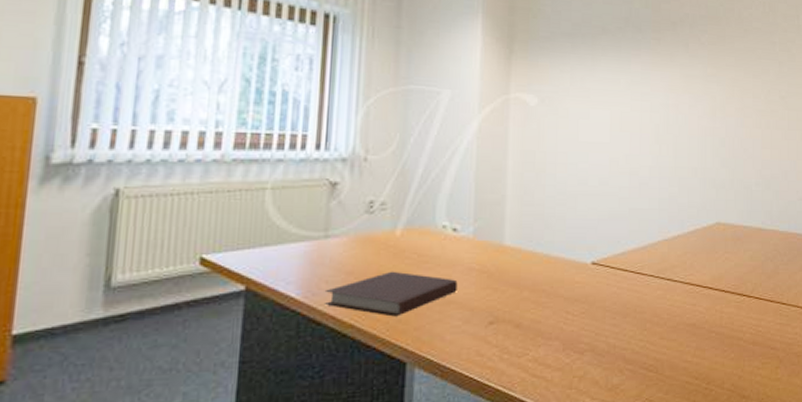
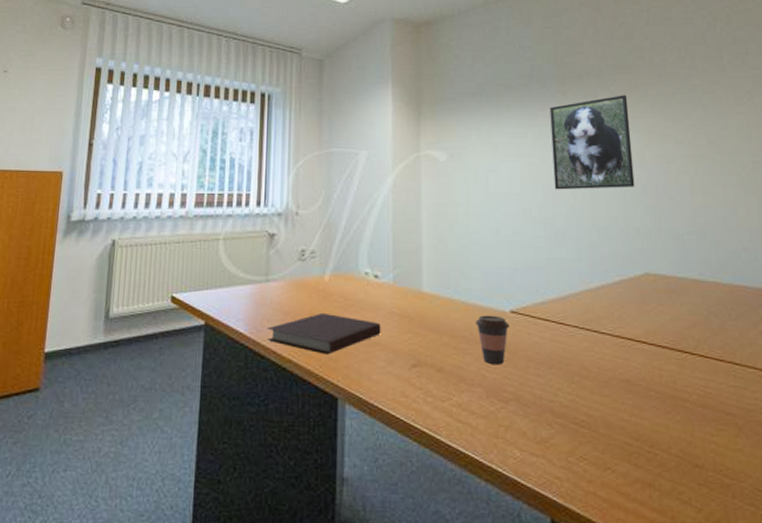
coffee cup: none [556,267,590,317] -> present [475,315,509,365]
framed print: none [642,46,715,140] -> present [550,95,635,190]

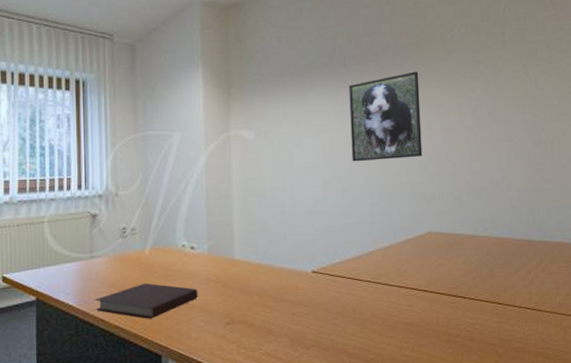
coffee cup: present [475,315,509,365] -> none [281,276,311,318]

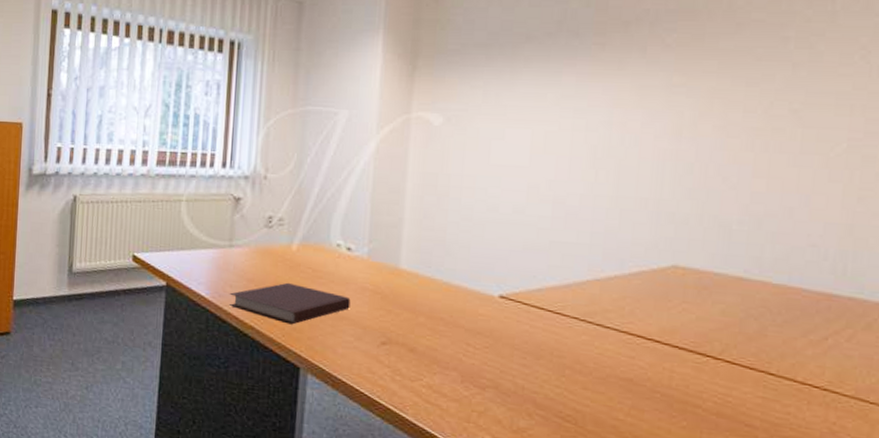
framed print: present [349,71,423,162] -> none [572,49,688,165]

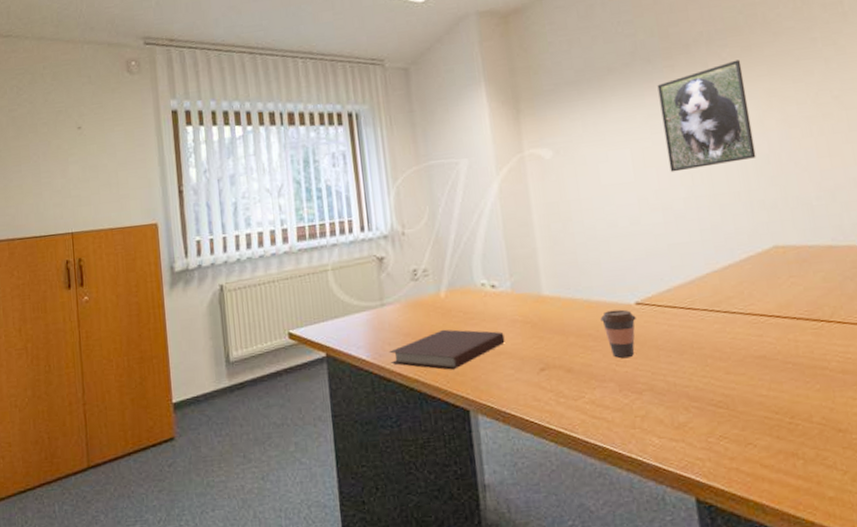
coffee cup: none [457,298,496,351] -> present [600,309,636,359]
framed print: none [572,49,688,165] -> present [657,60,757,173]

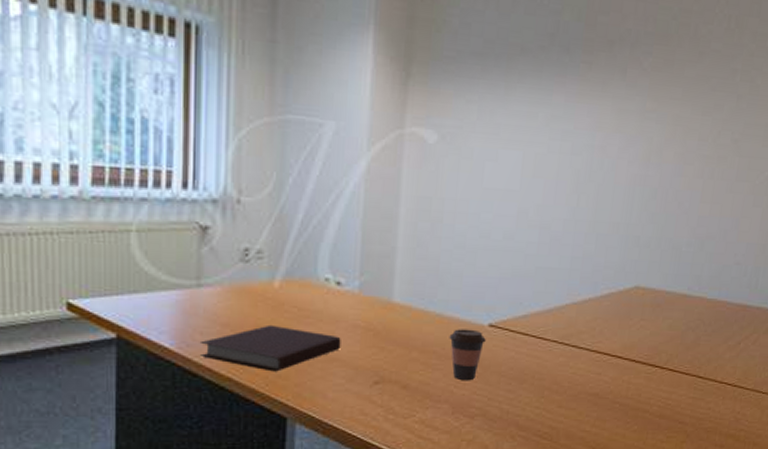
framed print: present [657,60,757,173] -> none [558,73,660,191]

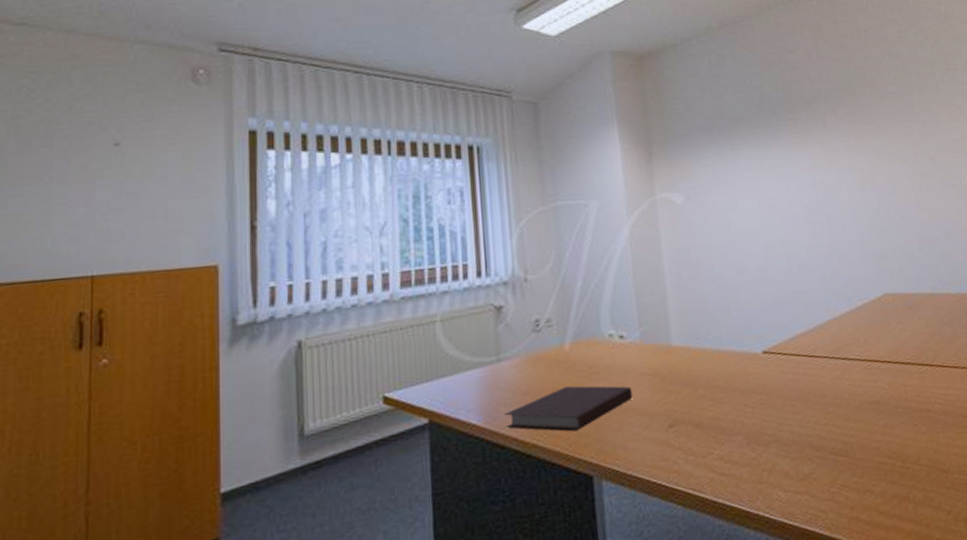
coffee cup: present [449,329,486,381] -> none [729,358,763,410]

